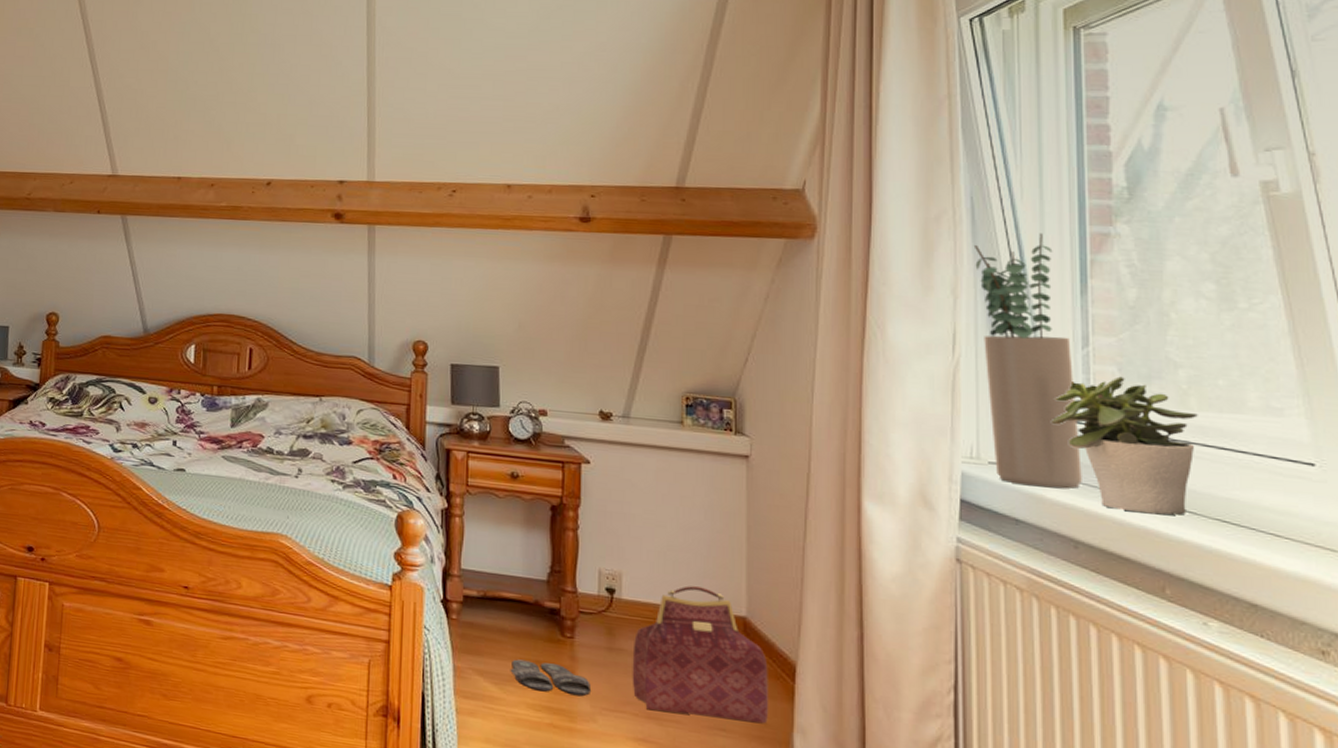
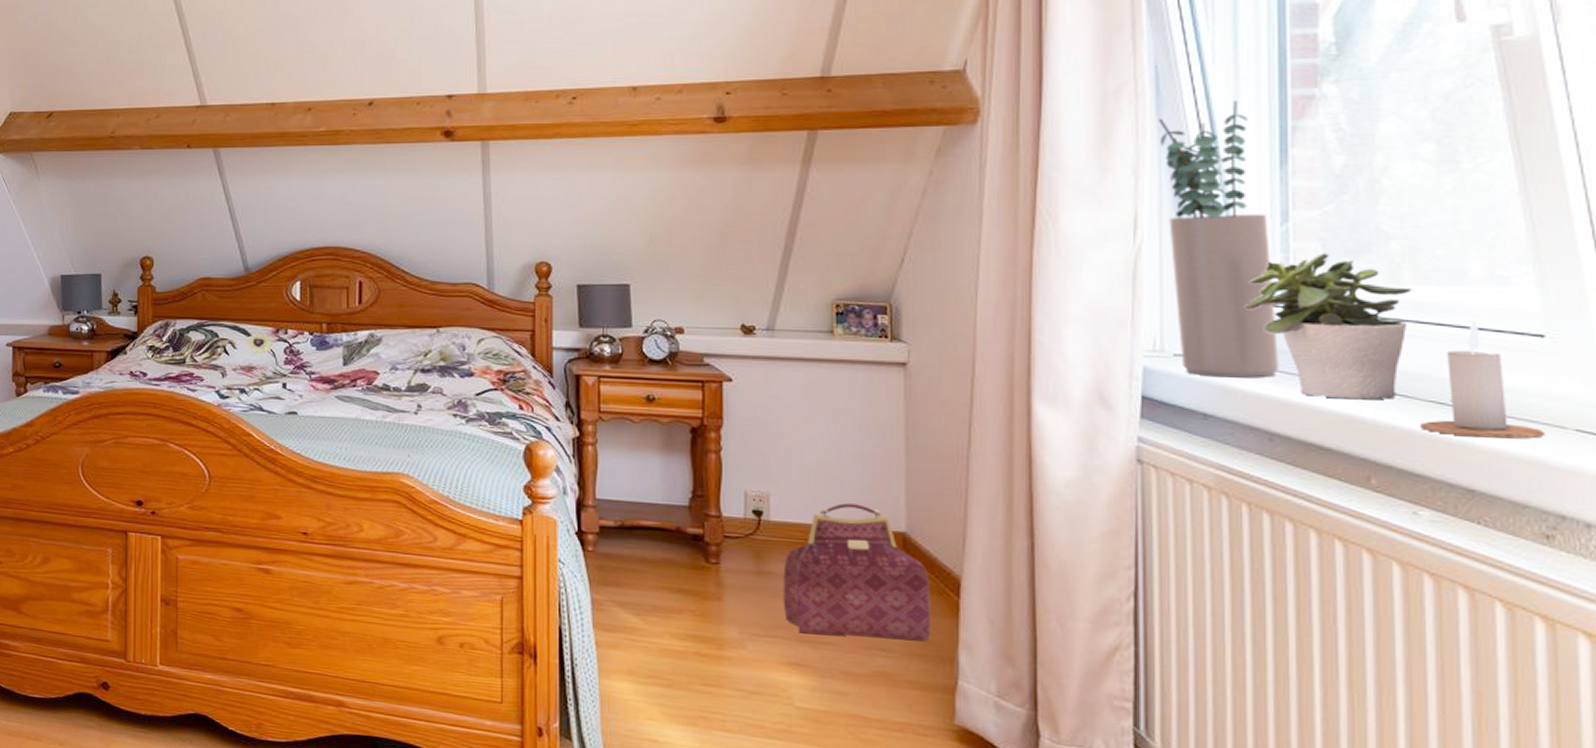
slippers: present [510,659,590,696] -> none [652,588,738,623]
candle: none [1207,446,1319,560] -> present [1419,320,1546,439]

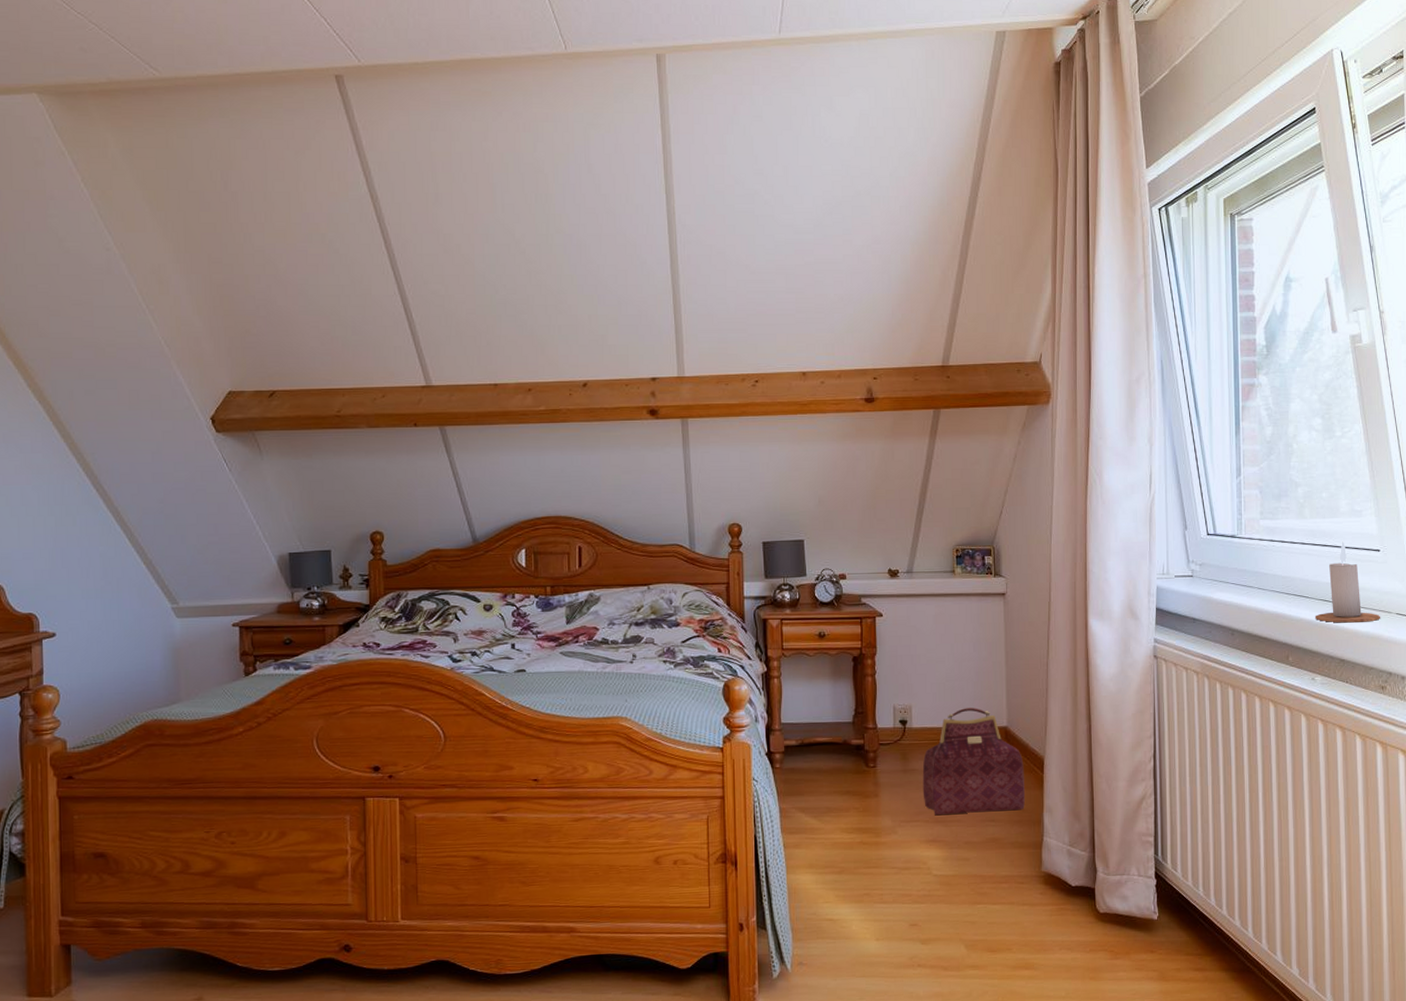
vase: present [1157,101,1279,378] -> none [1163,387,1236,591]
potted plant: present [1245,253,1412,400] -> none [1217,497,1310,602]

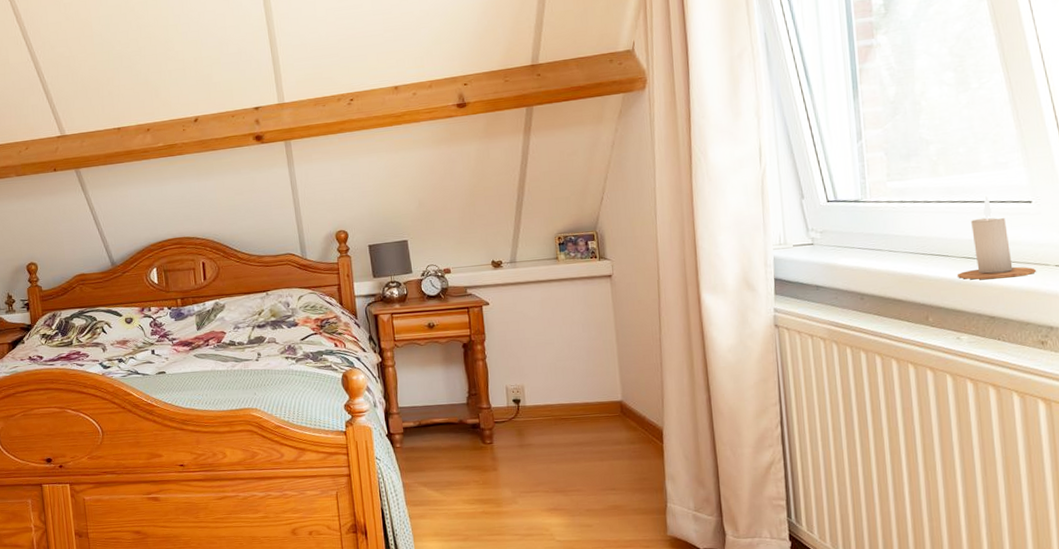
handbag: present [922,708,1025,816] -> none [538,384,646,486]

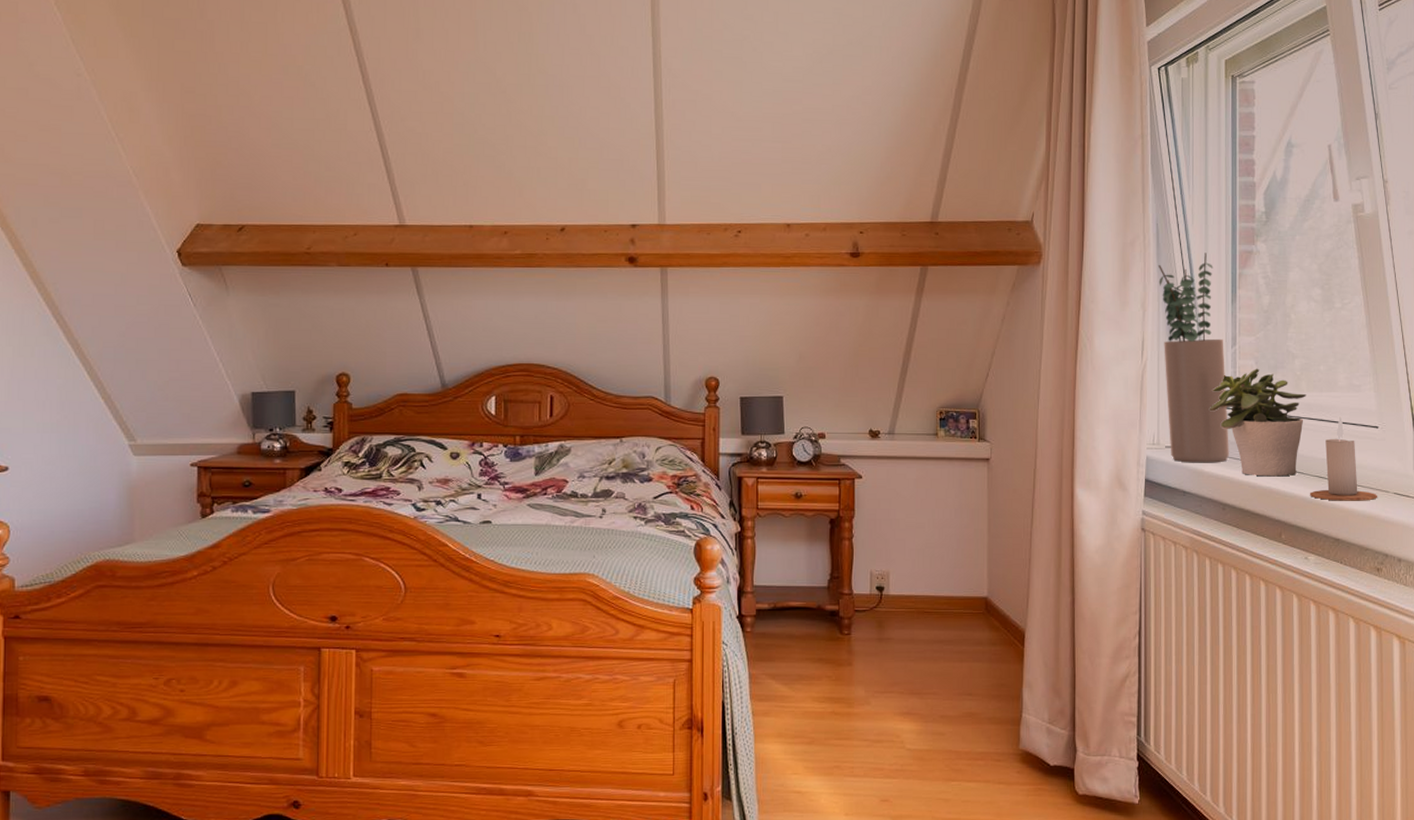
vase: none [769,54,863,259] -> present [1158,253,1229,463]
potted plant: none [838,159,946,264] -> present [1210,368,1307,477]

